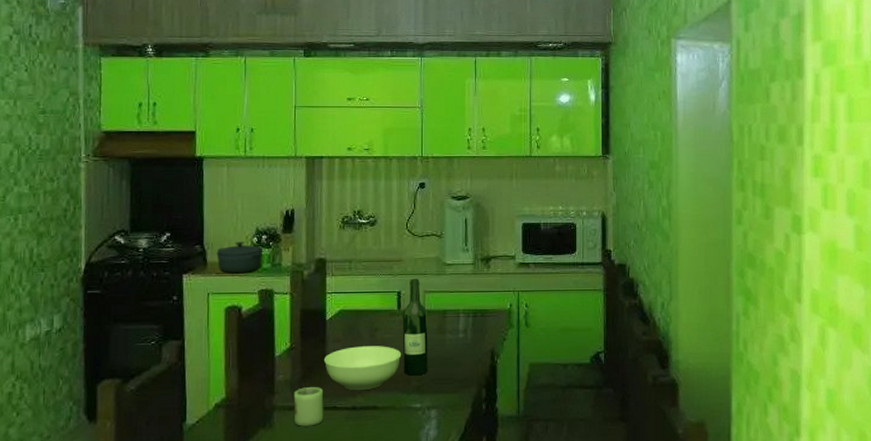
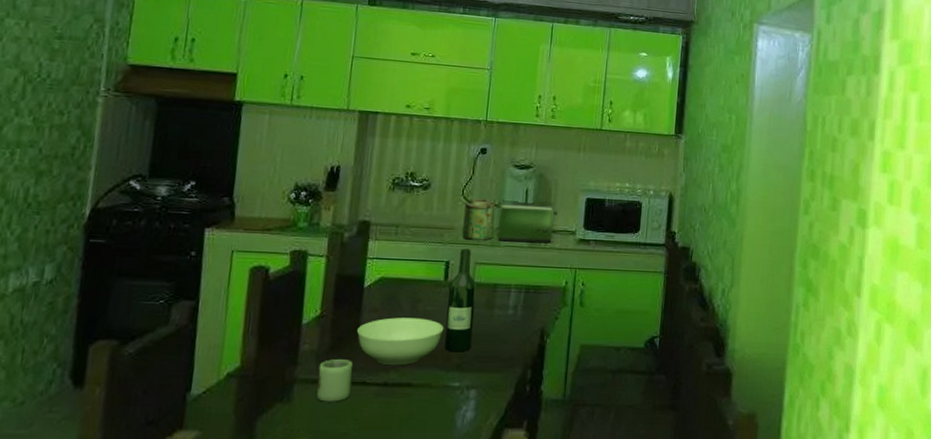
cooking pot: present [216,241,264,274] -> none [246,196,301,232]
canister: none [409,231,439,271] -> present [462,199,496,242]
toaster: none [442,229,496,270] -> present [497,199,558,244]

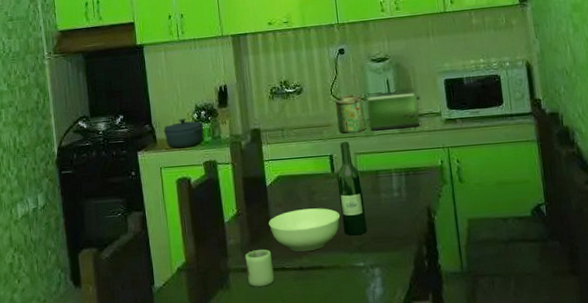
cooking pot: none [246,196,301,232] -> present [163,118,204,149]

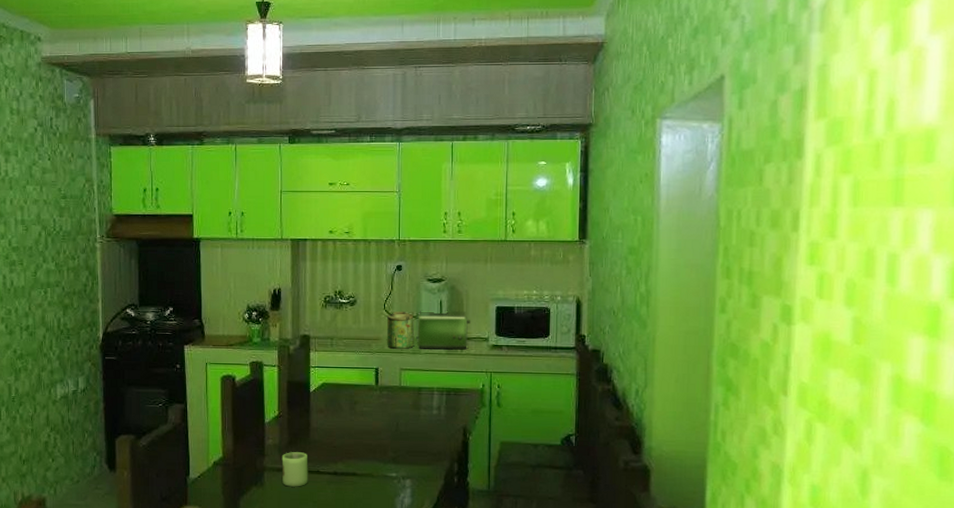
cooking pot: present [163,118,204,149] -> none [213,317,254,347]
bowl: present [269,208,341,251] -> none [309,417,379,457]
wine bottle: present [336,141,367,236] -> none [380,357,404,447]

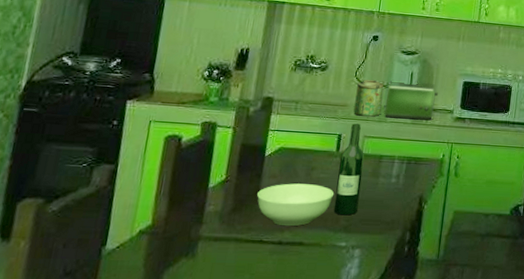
cup: present [281,451,308,487] -> none [218,219,252,258]
bowl: none [309,417,379,457] -> present [257,183,335,226]
wine bottle: none [380,357,404,447] -> present [333,123,365,216]

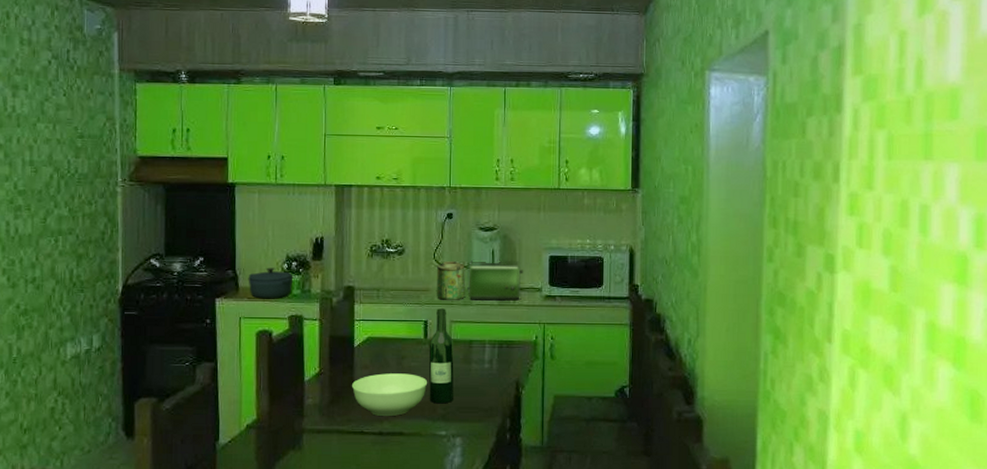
cooking pot: none [164,73,213,105] -> present [248,267,294,299]

